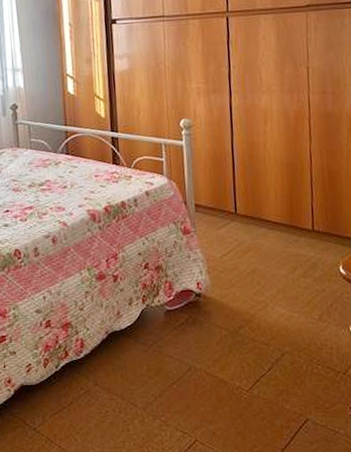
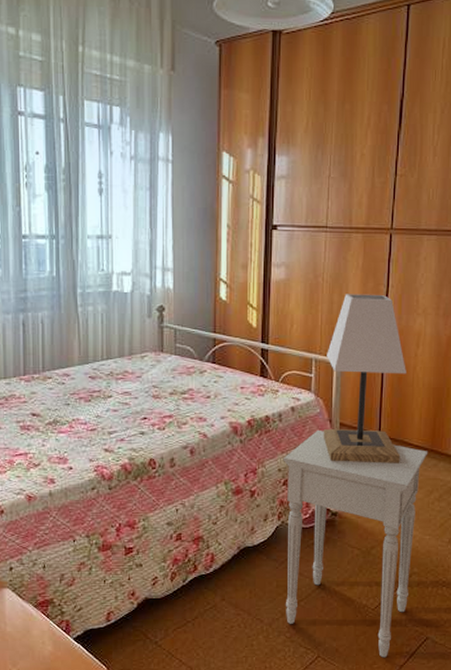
nightstand: none [142,212,288,441] -> present [283,429,428,658]
lamp: none [175,76,260,243] -> present [323,294,406,463]

